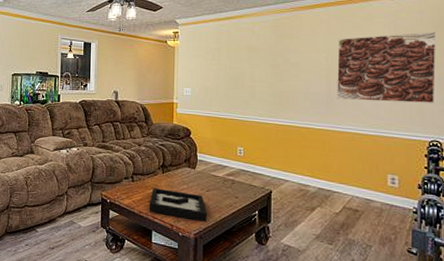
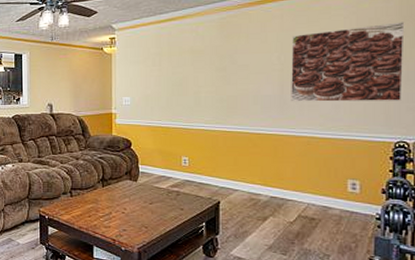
decorative tray: present [149,187,207,223] -> none [89,202,150,236]

